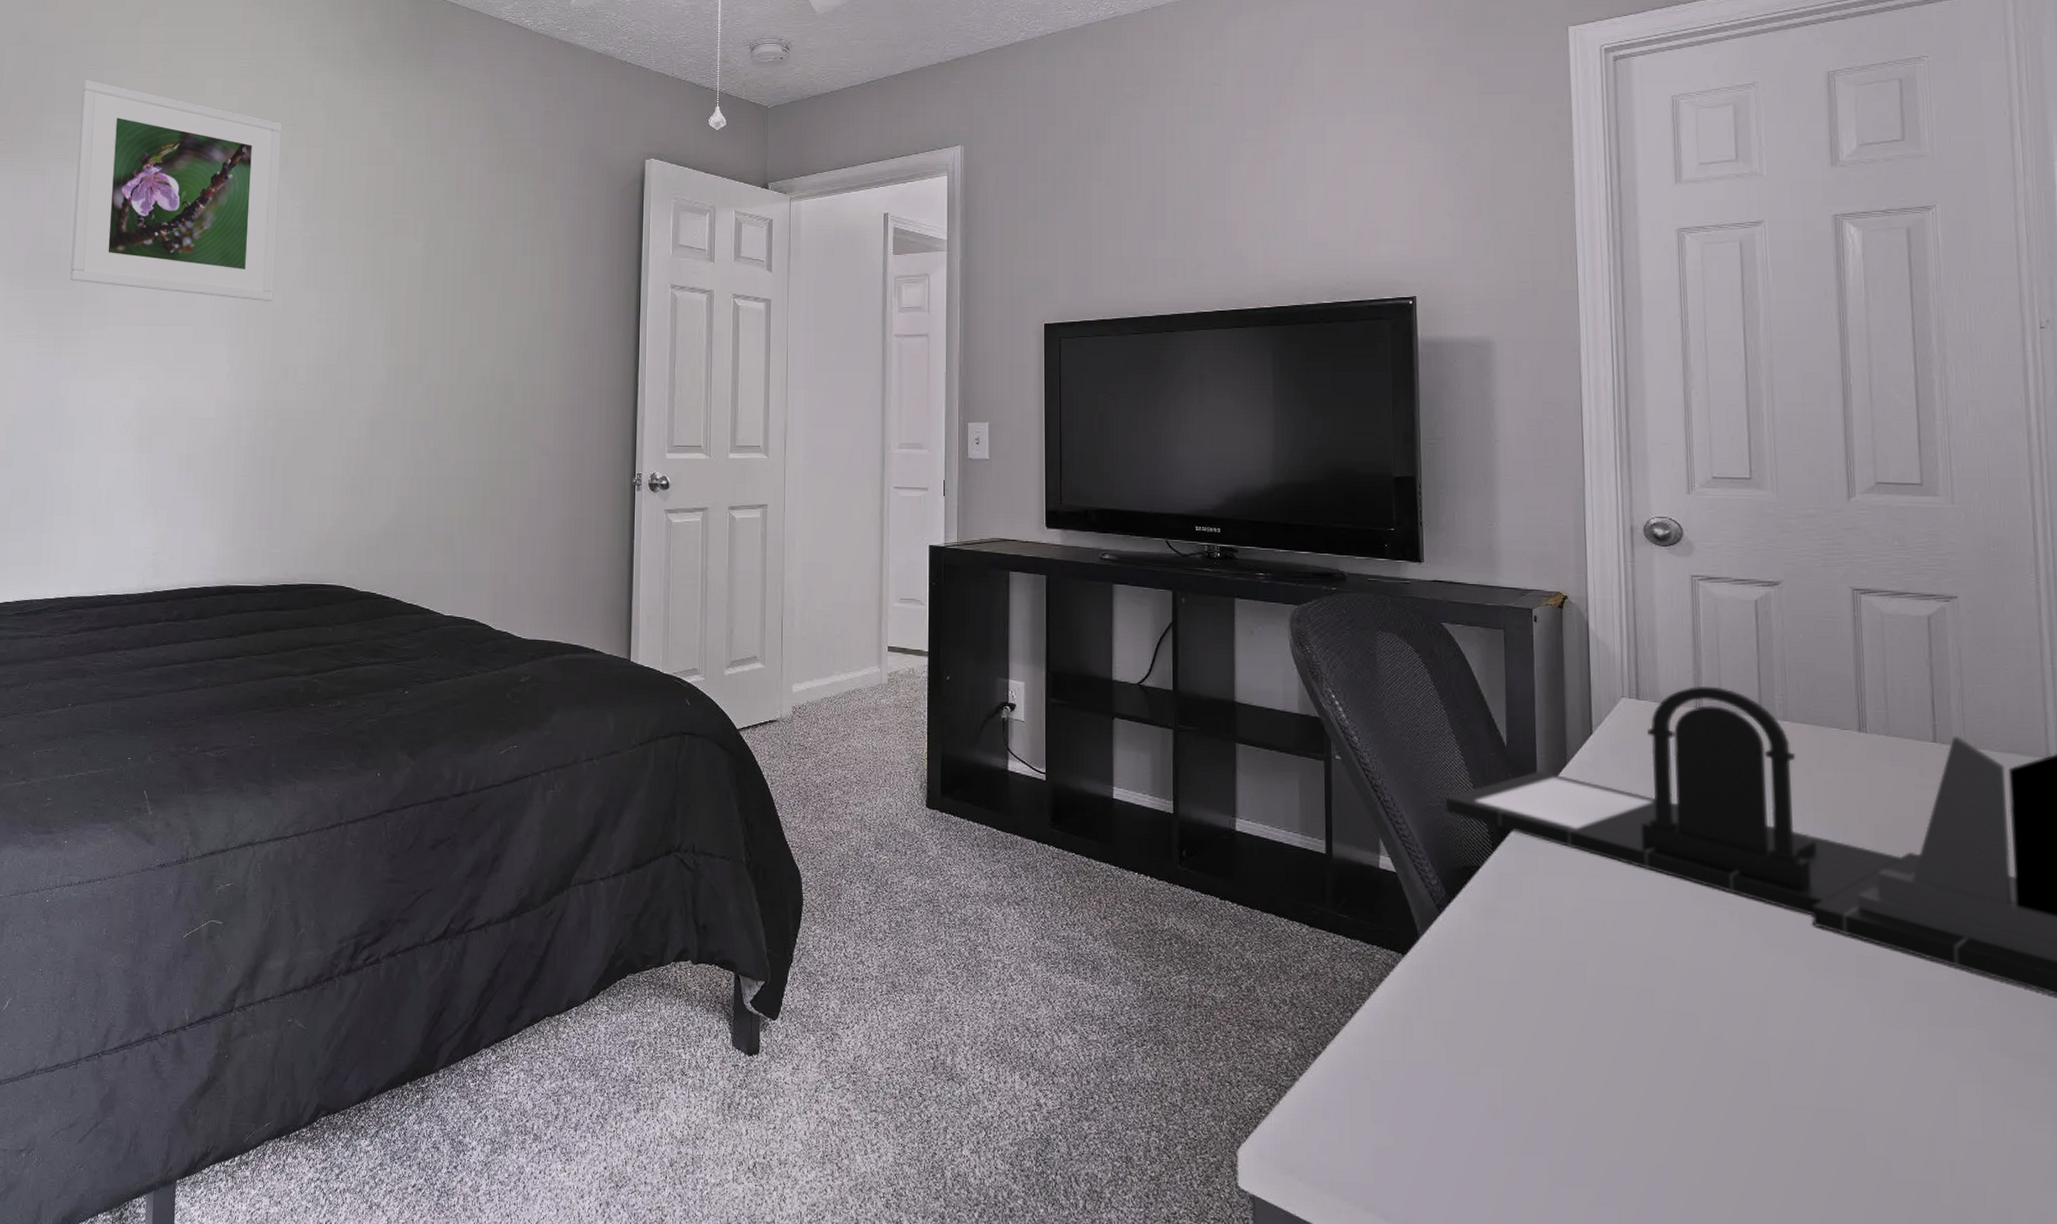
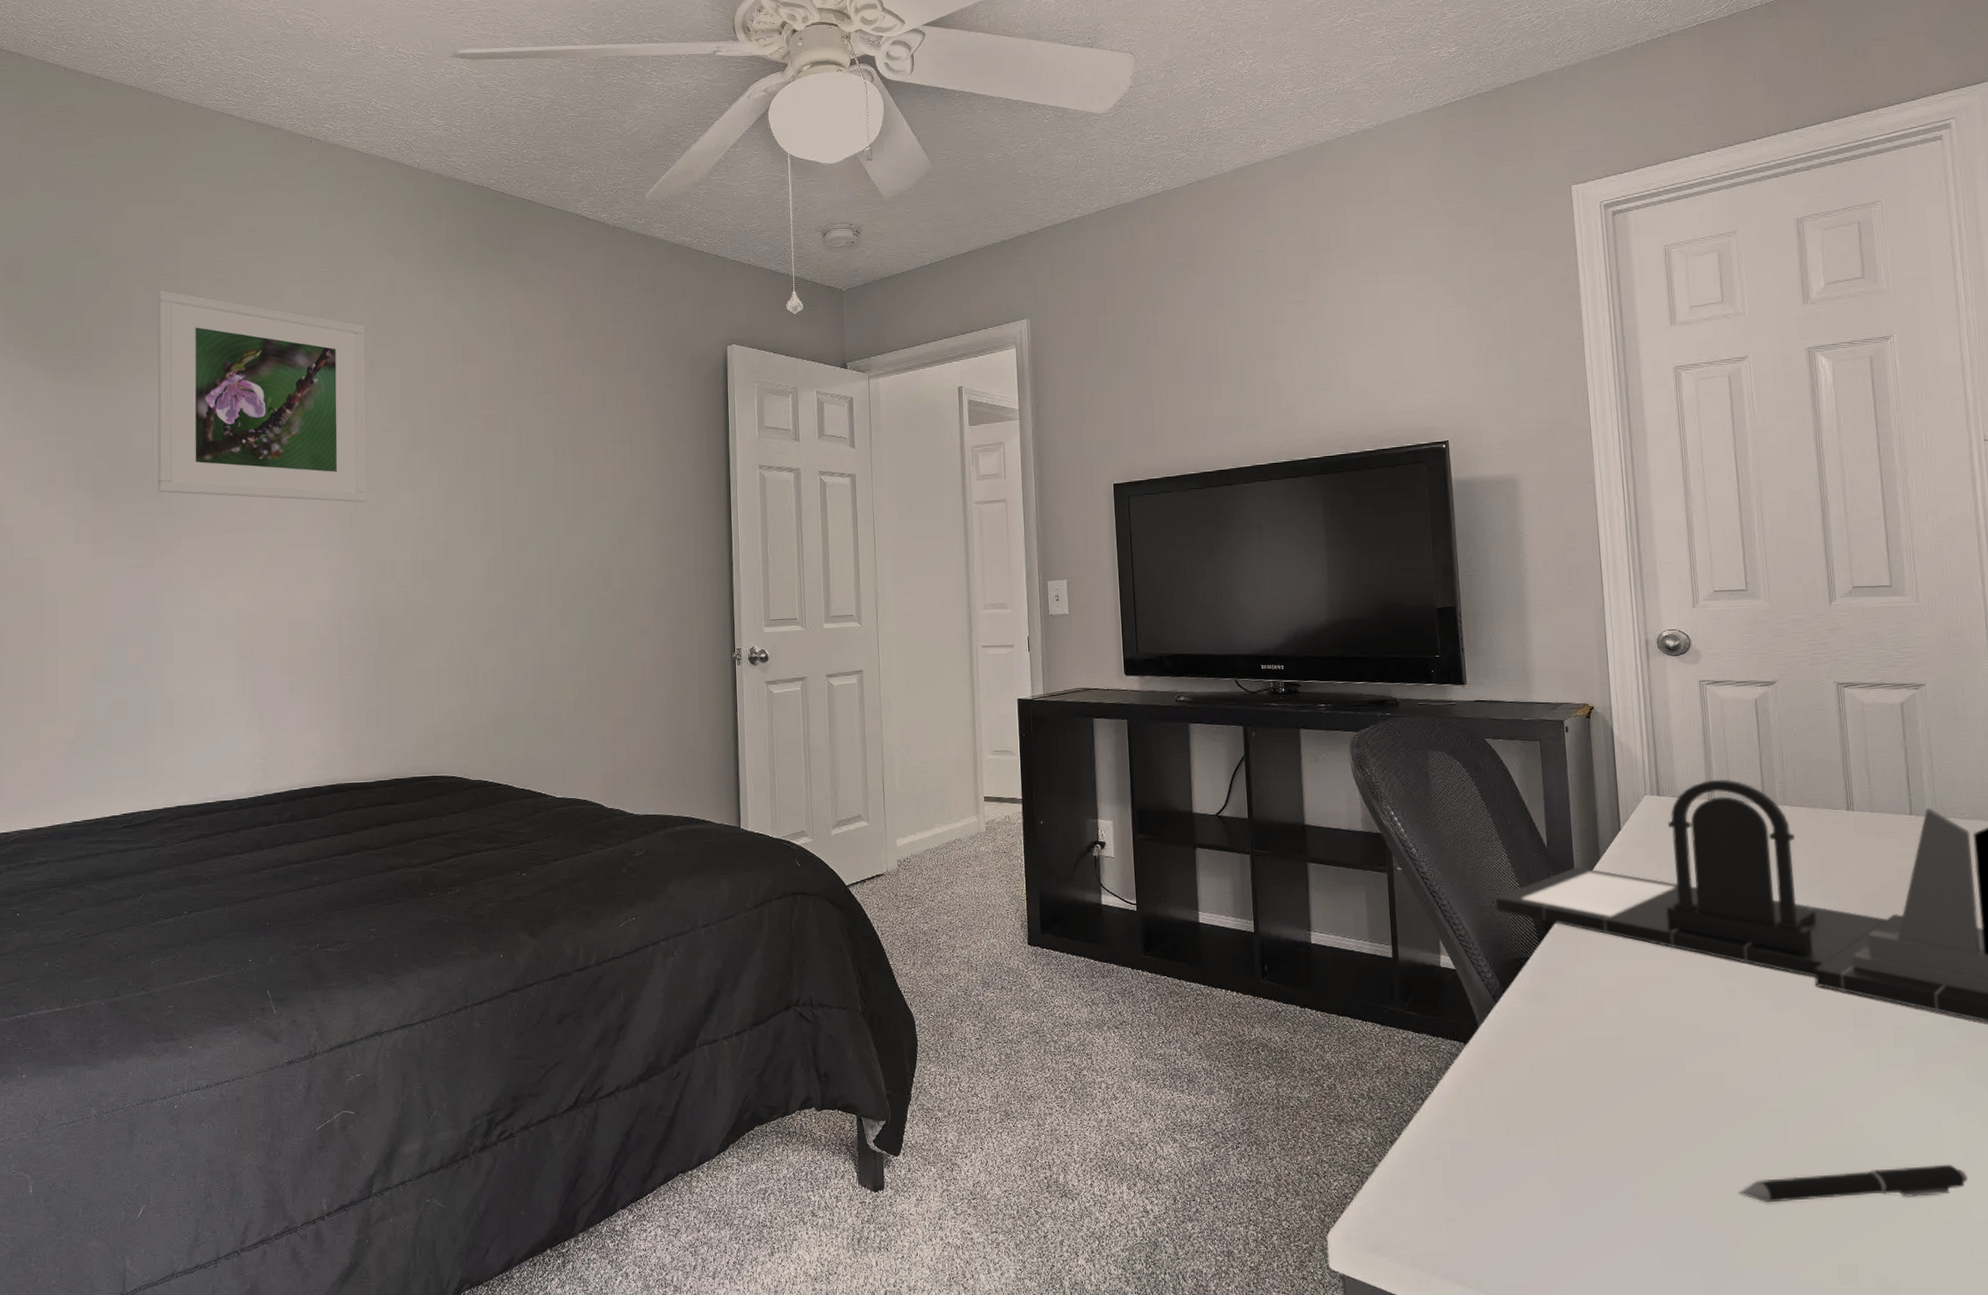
pen: none [1710,1137,1986,1176] -> present [1737,1164,1968,1203]

